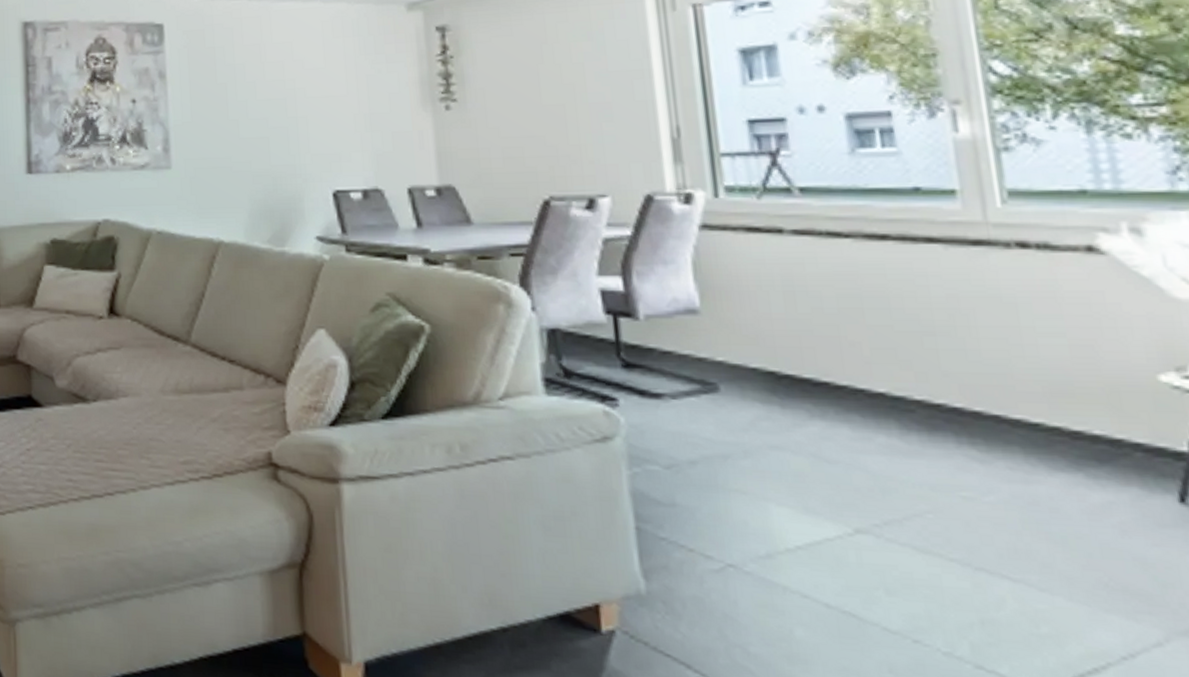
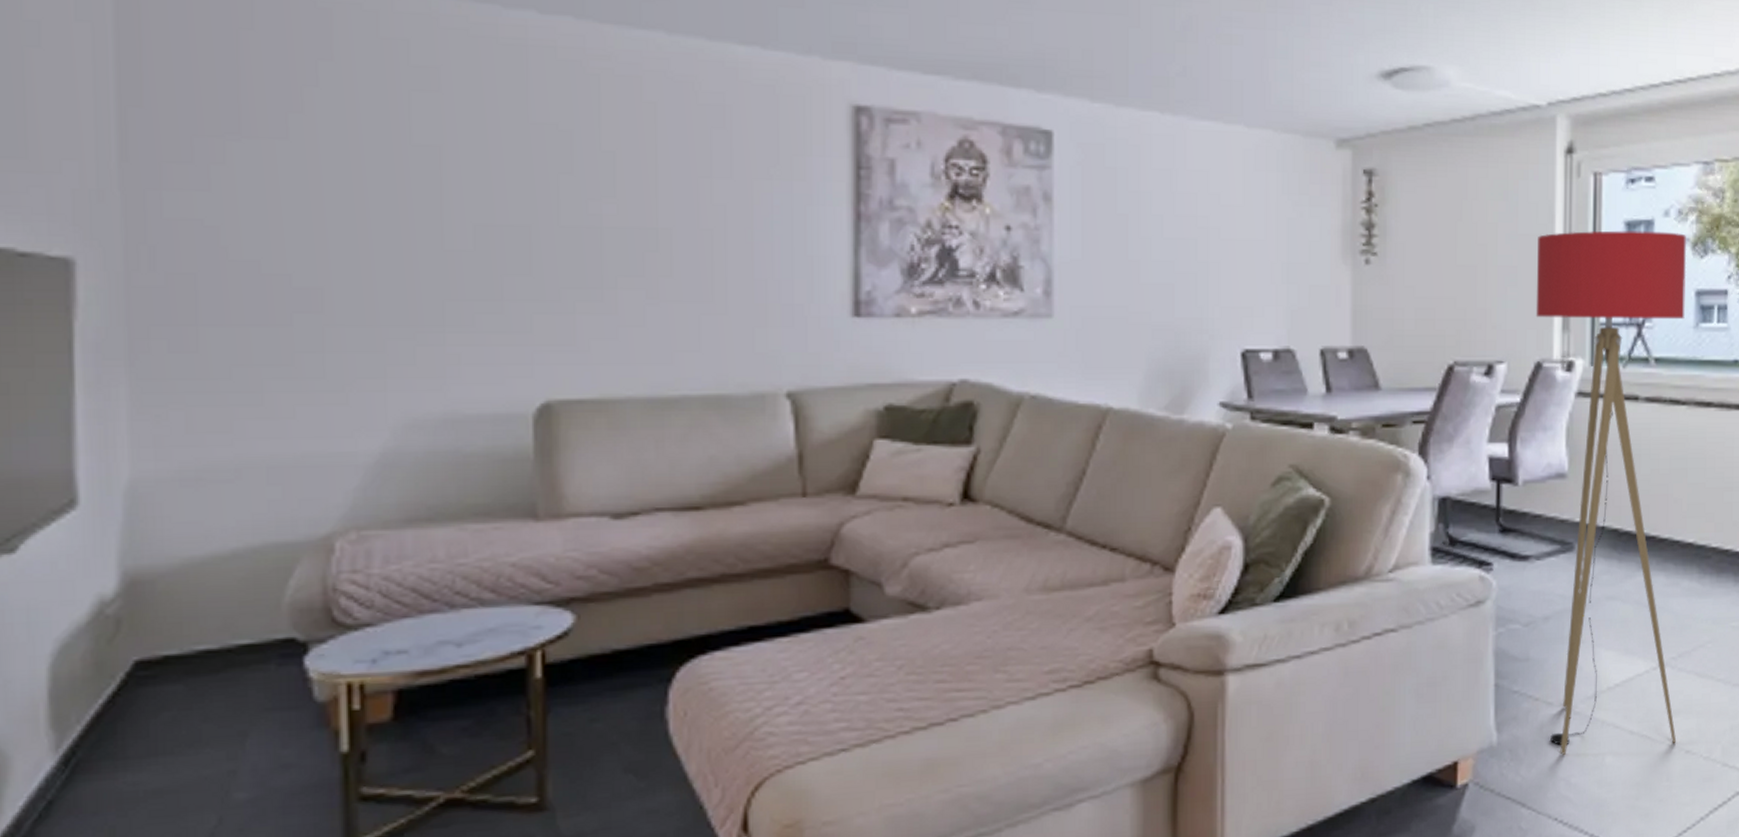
floor lamp: none [632,55,897,628] -> present [1536,230,1687,755]

